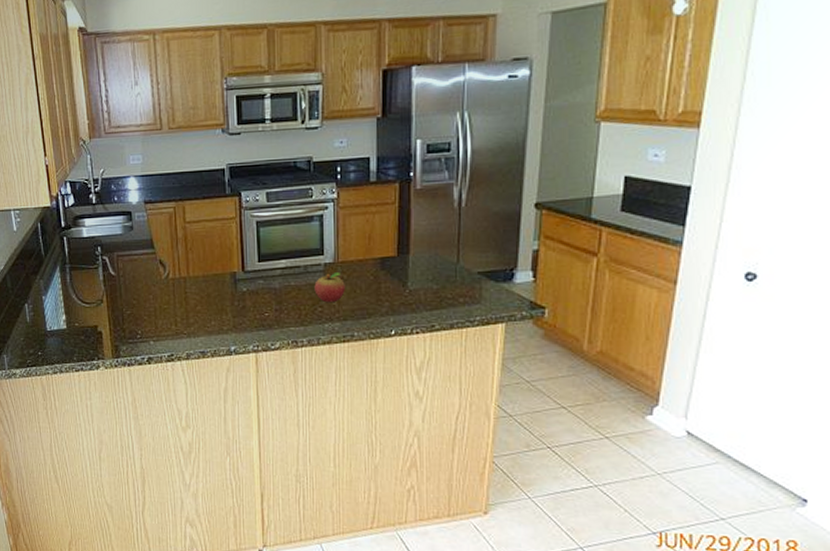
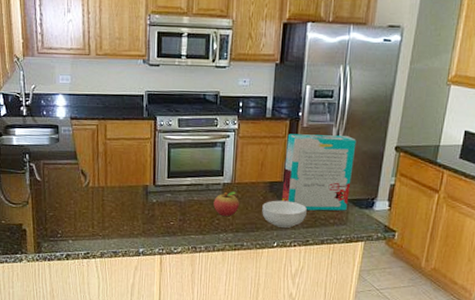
cereal bowl: none [373,279,429,311] -> present [262,200,307,228]
cereal box: none [396,195,485,289] -> present [281,134,357,211]

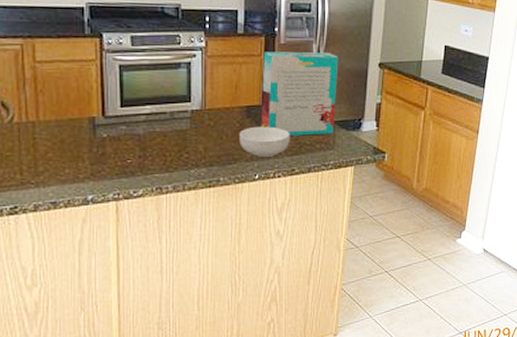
fruit: present [213,192,239,217] -> none [181,119,212,149]

